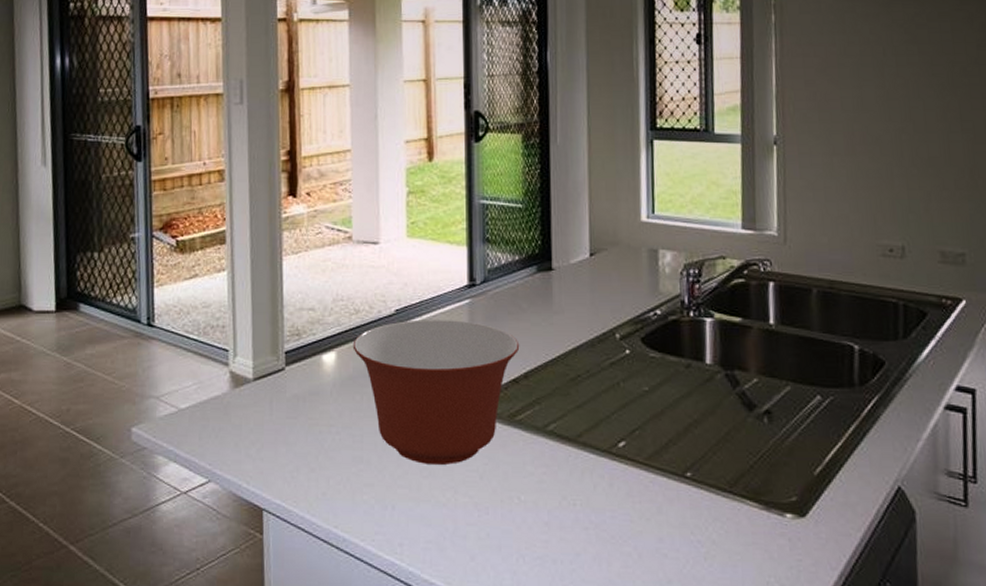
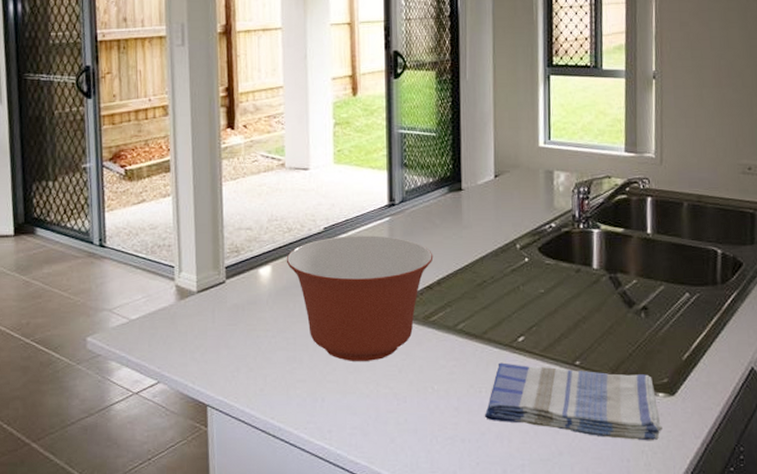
dish towel: none [579,471,791,571] -> present [484,362,662,441]

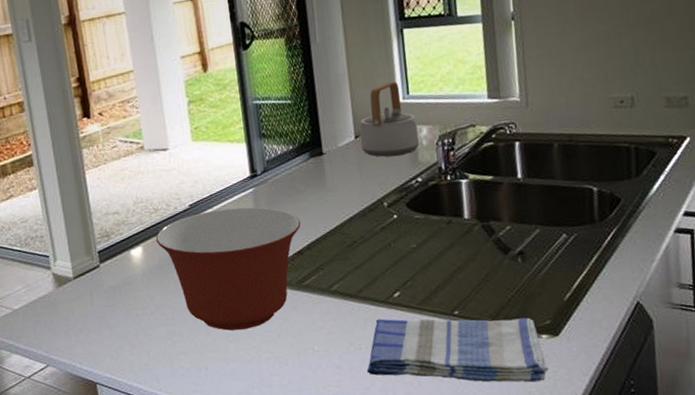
teapot: none [499,126,556,200] -> present [359,81,420,157]

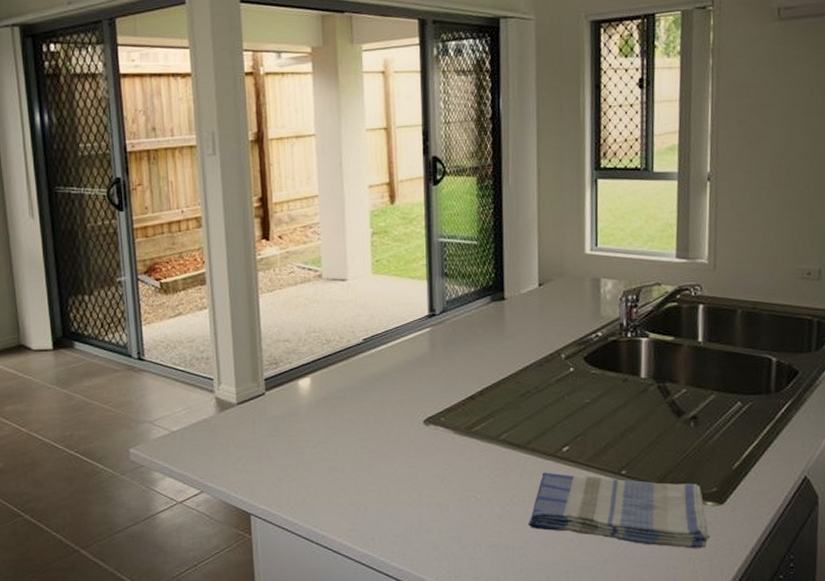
mixing bowl: present [155,207,301,331] -> none [325,346,476,471]
teapot: present [359,81,420,157] -> none [543,232,603,309]

